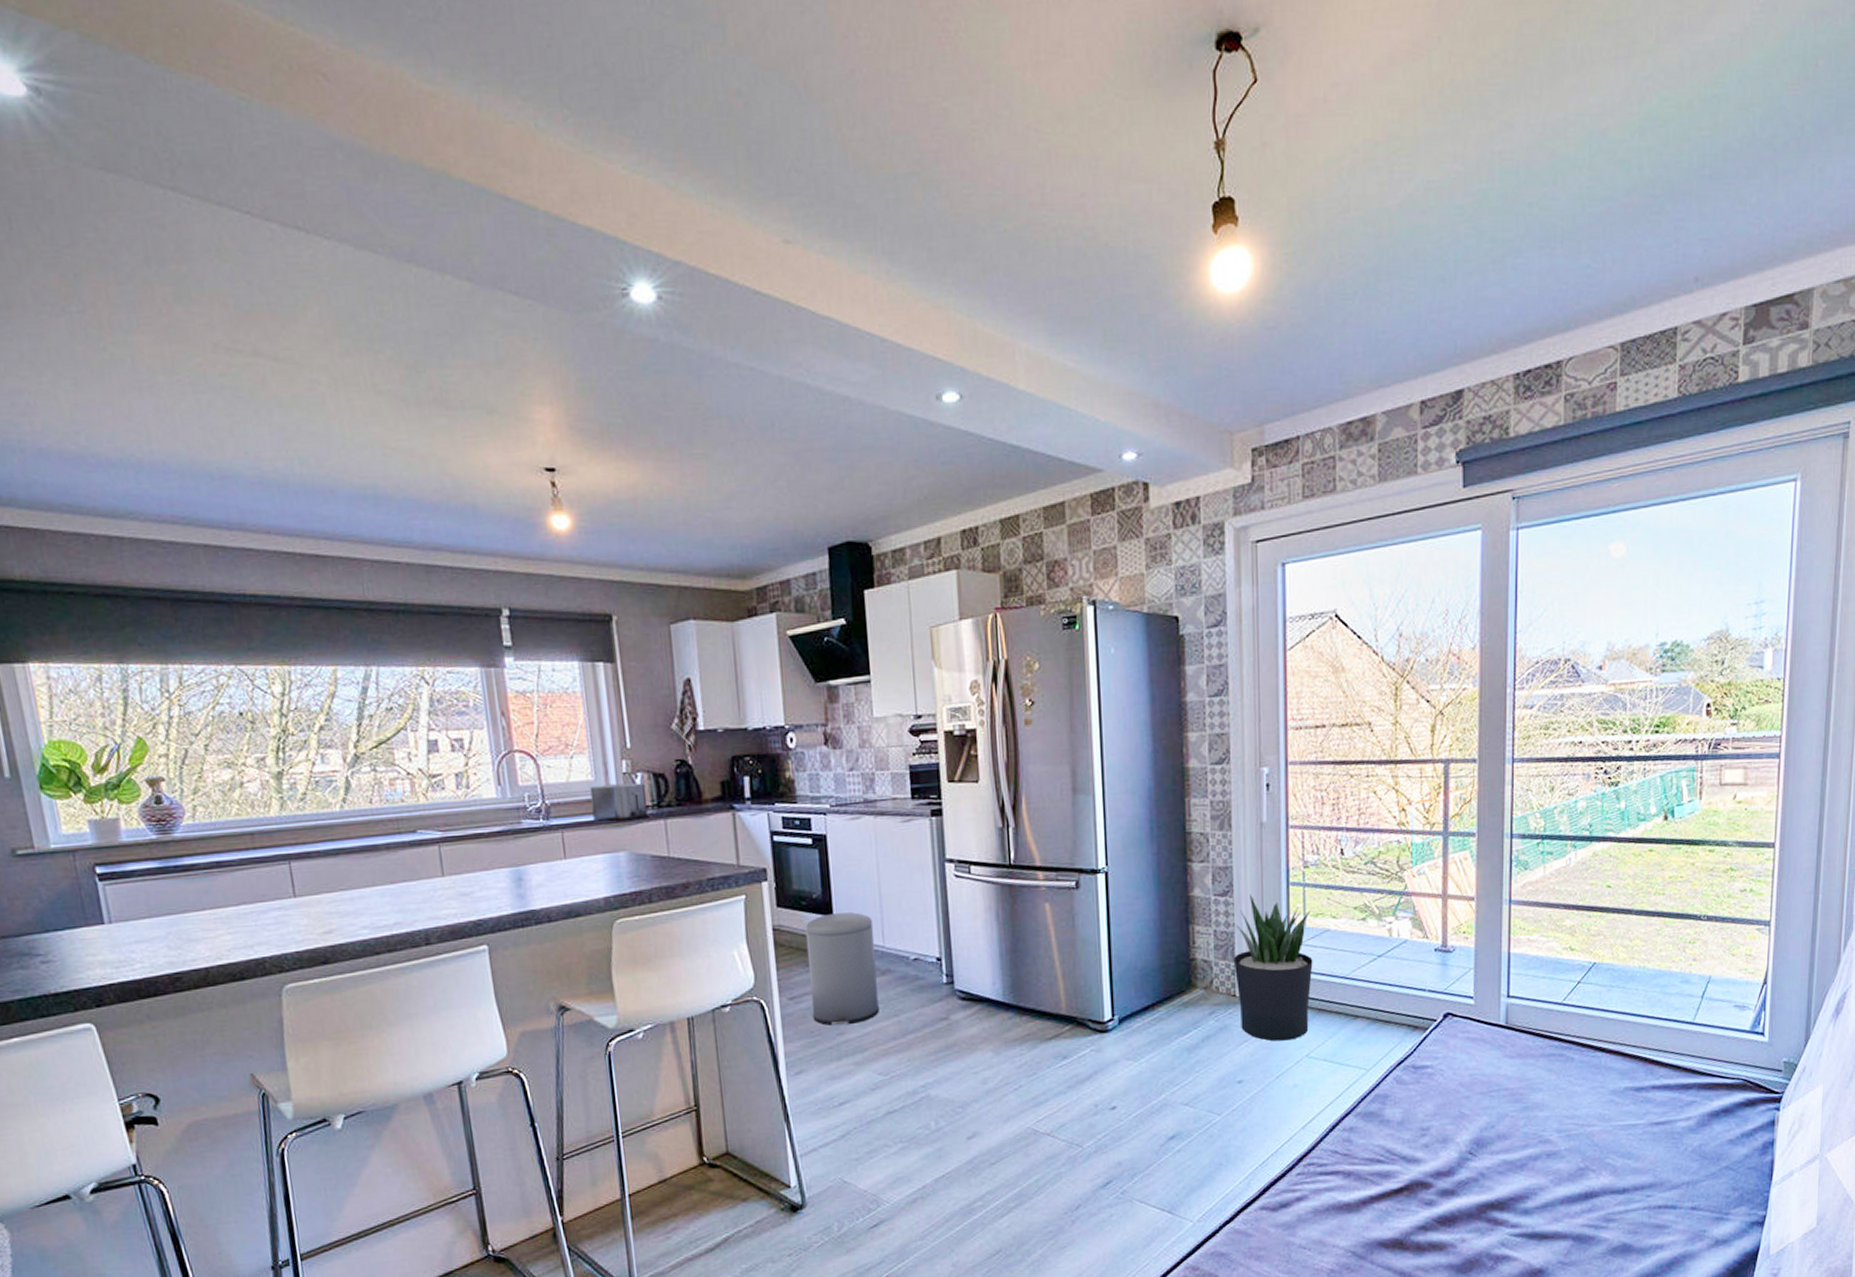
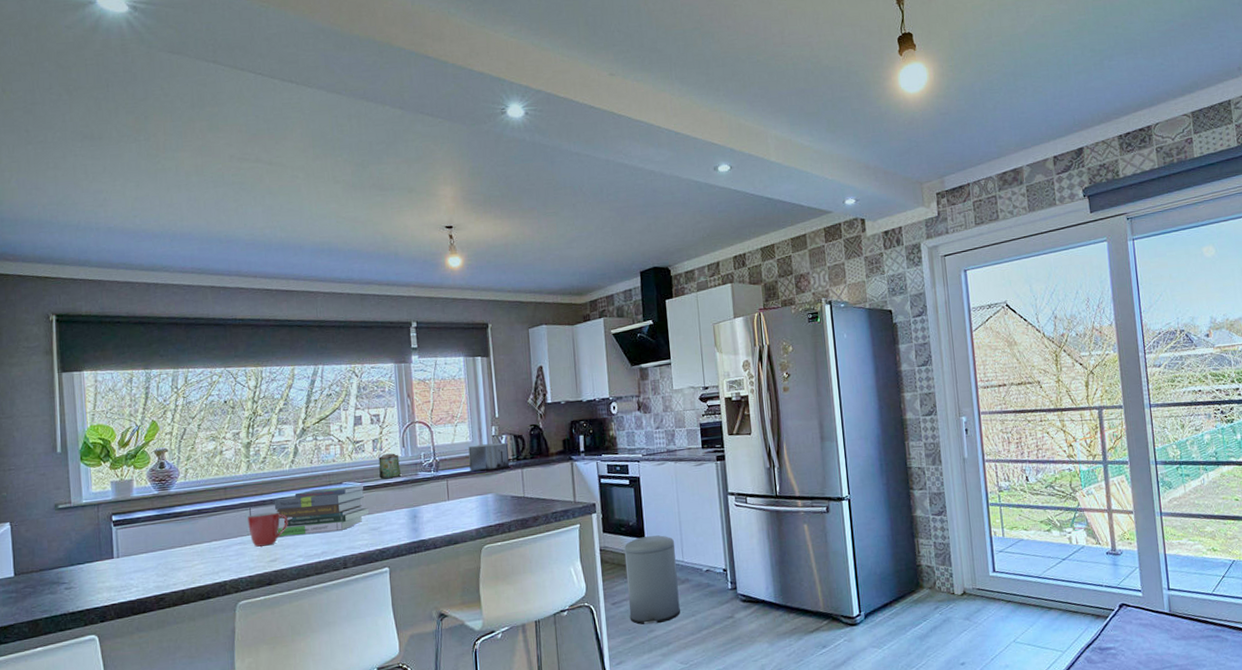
mug: none [287,866,345,914] -> present [248,511,288,547]
books: none [322,835,457,901] -> present [274,485,370,536]
canister: none [465,793,497,828] -> present [378,453,401,480]
planter: present [1233,894,1313,1041] -> none [948,513,1014,630]

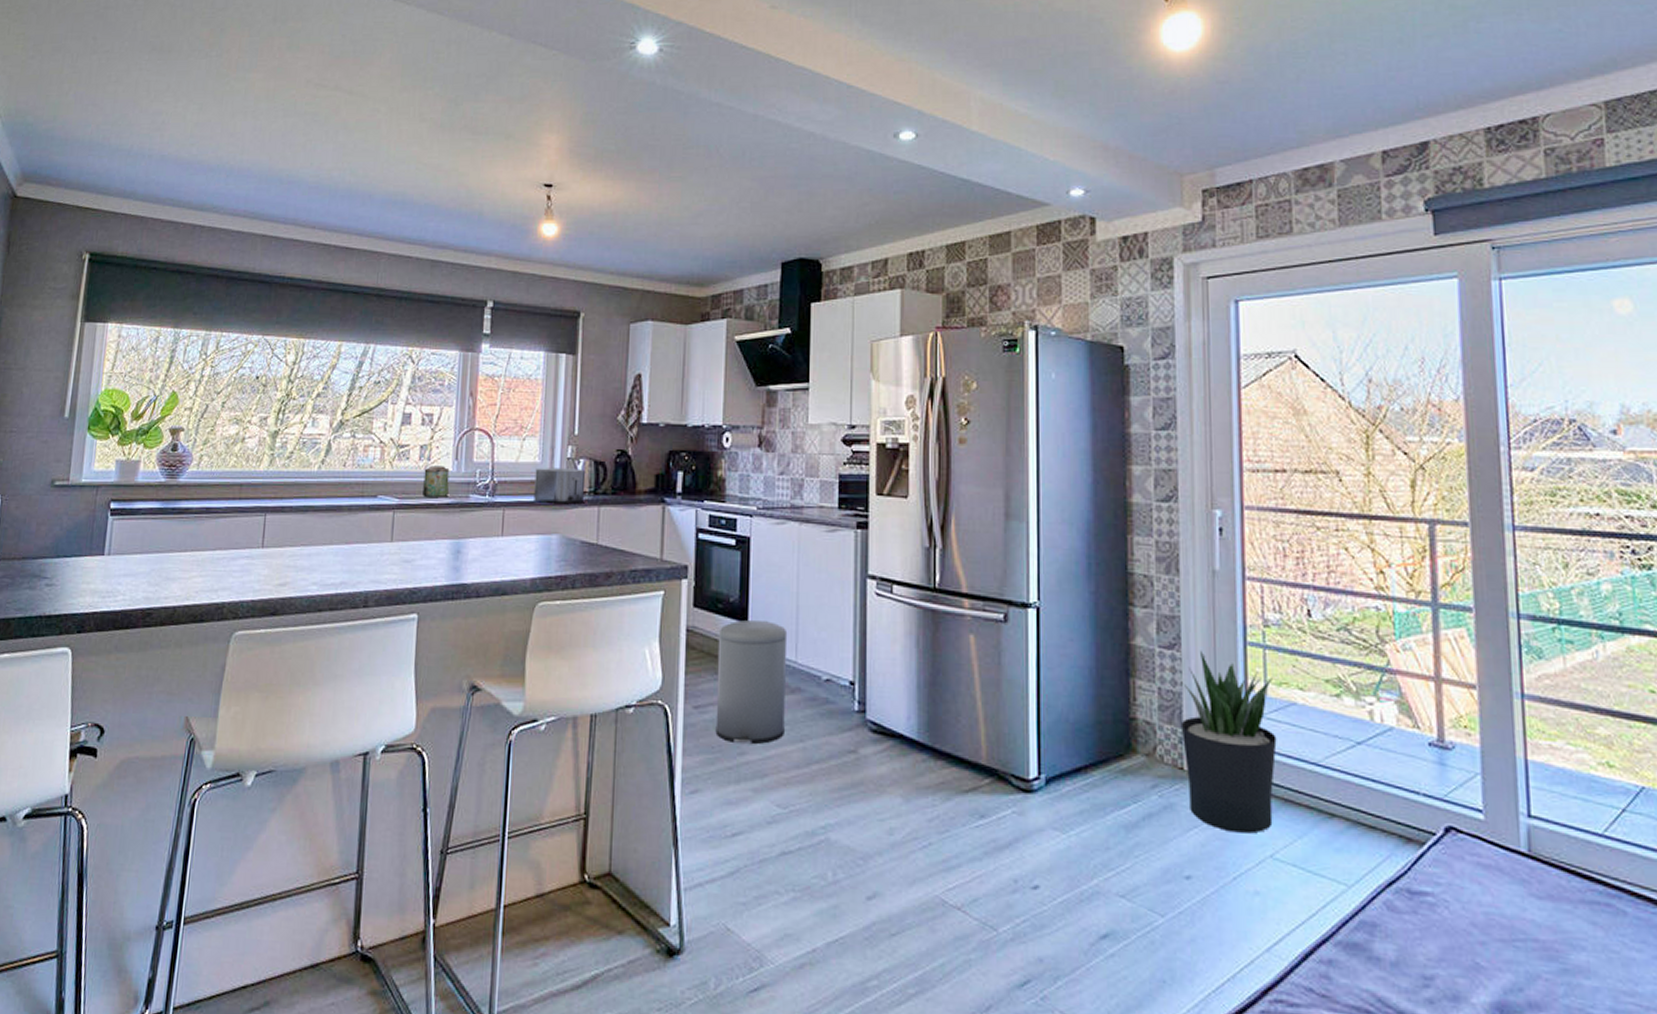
mug: present [248,511,288,547] -> none [259,521,307,565]
books: present [274,485,370,536] -> none [292,500,405,557]
planter: none [948,513,1014,630] -> present [1180,650,1277,834]

